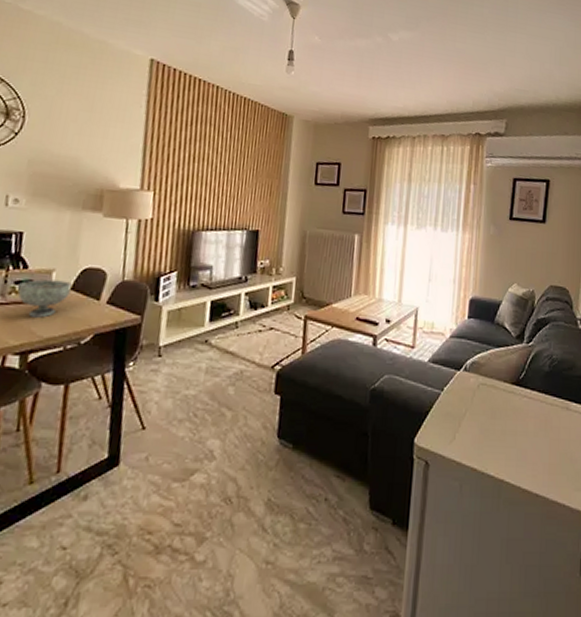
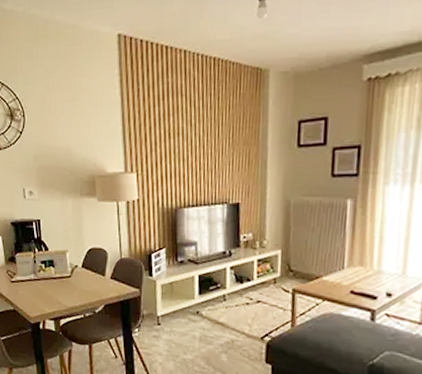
bowl: present [17,279,71,318] -> none [44,259,82,291]

